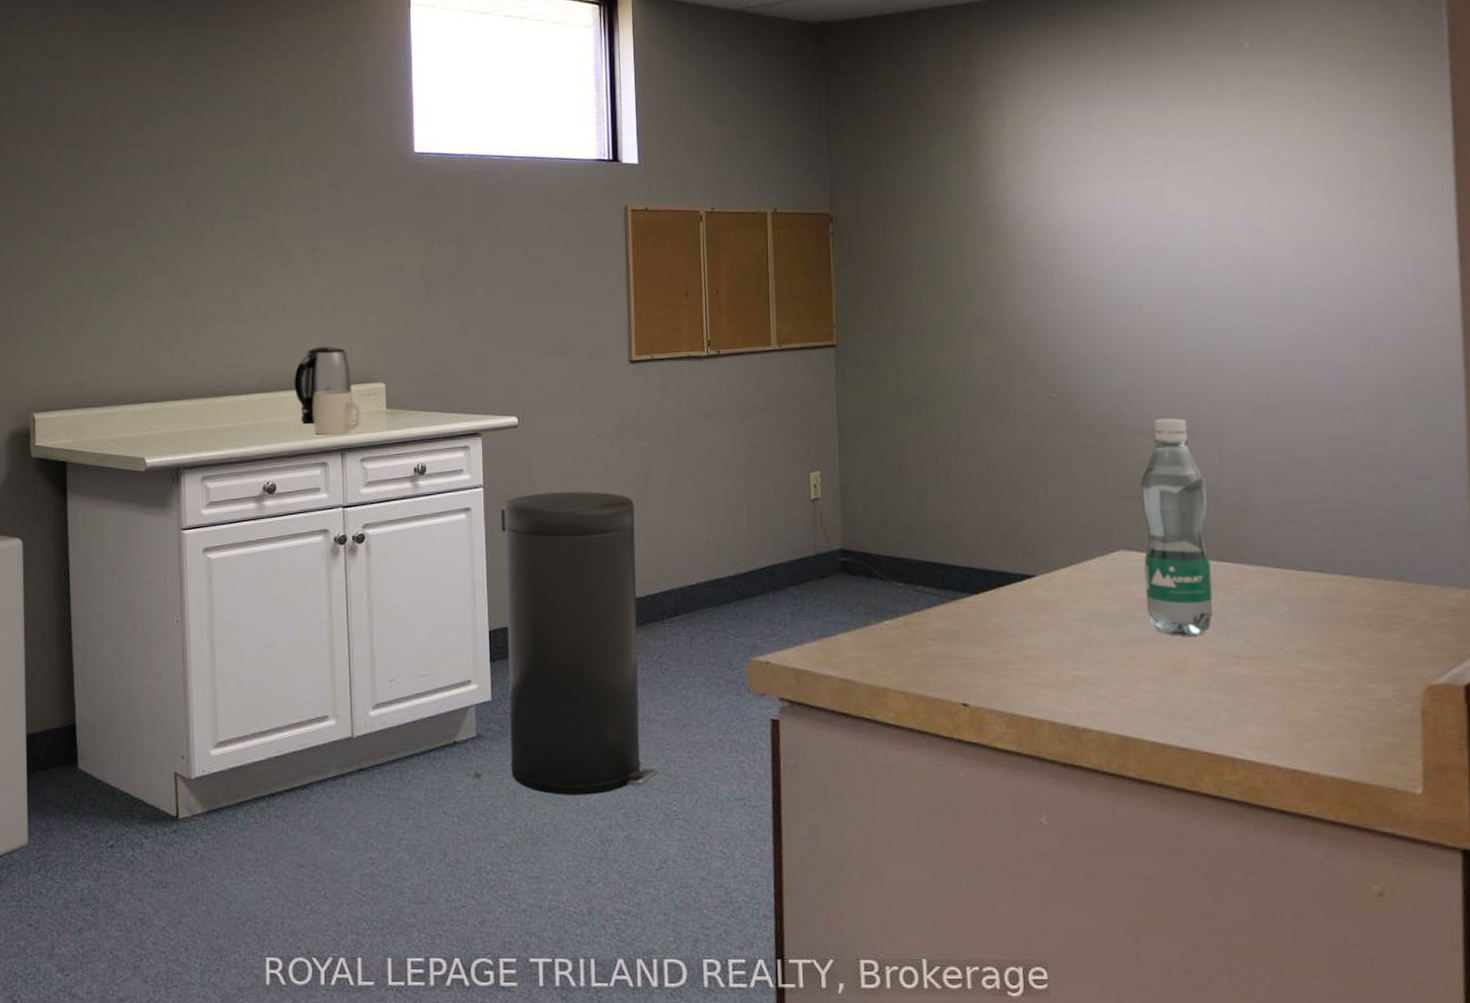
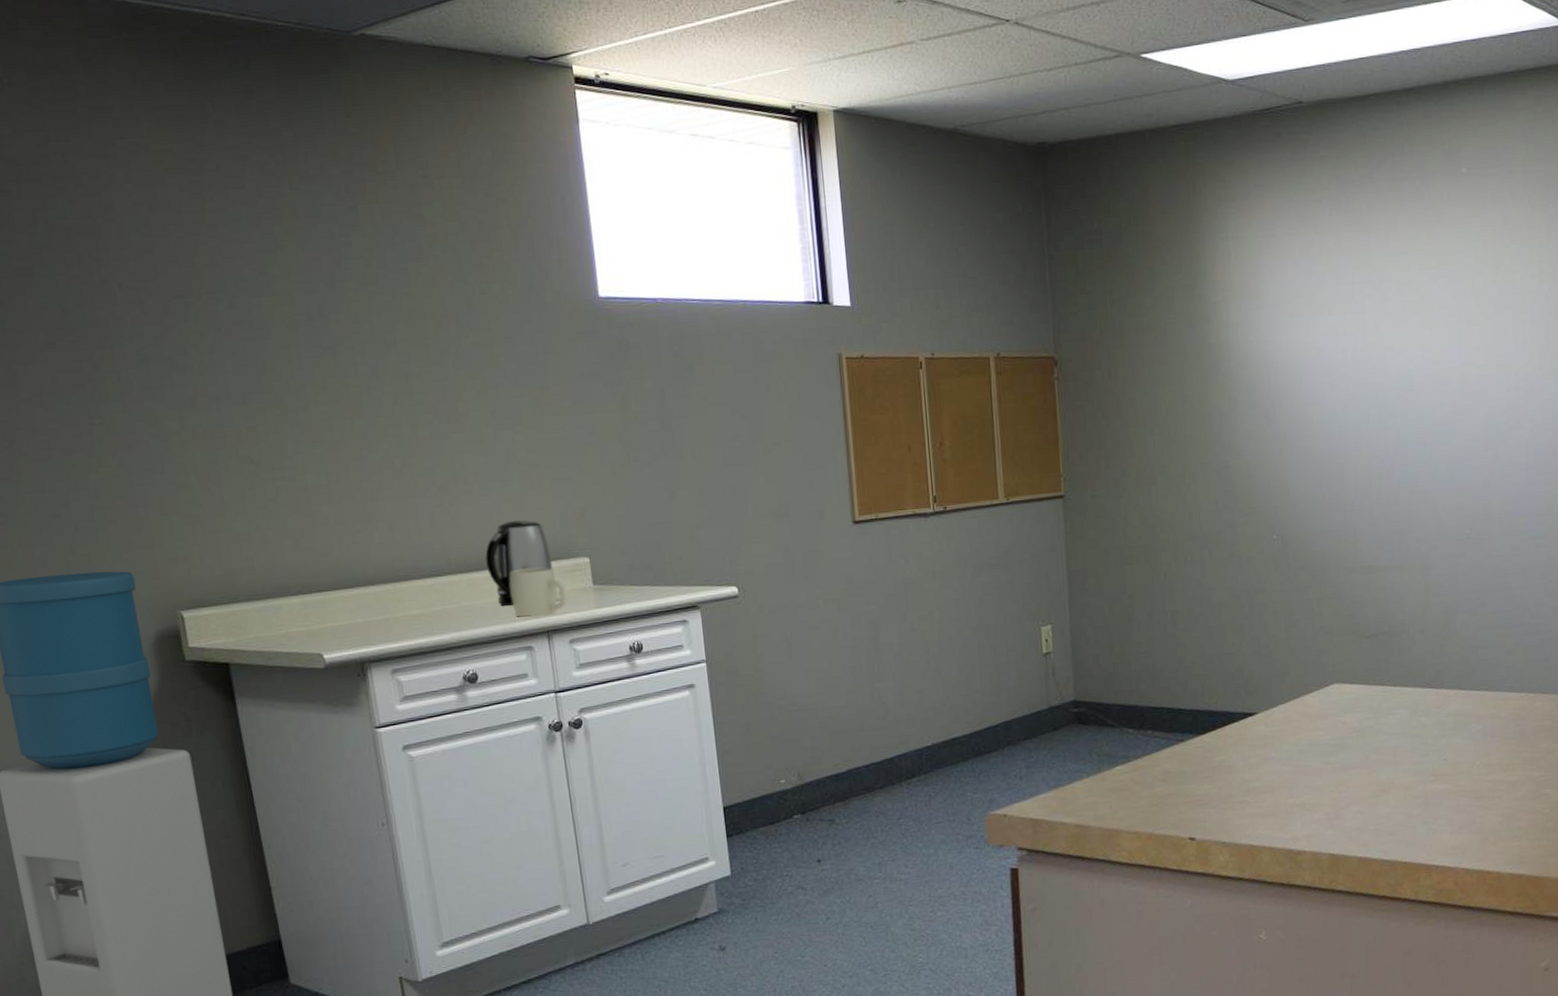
pedal bin: present [500,492,658,795] -> none [726,659,903,959]
bottle: present [1140,418,1213,635] -> none [1353,554,1415,759]

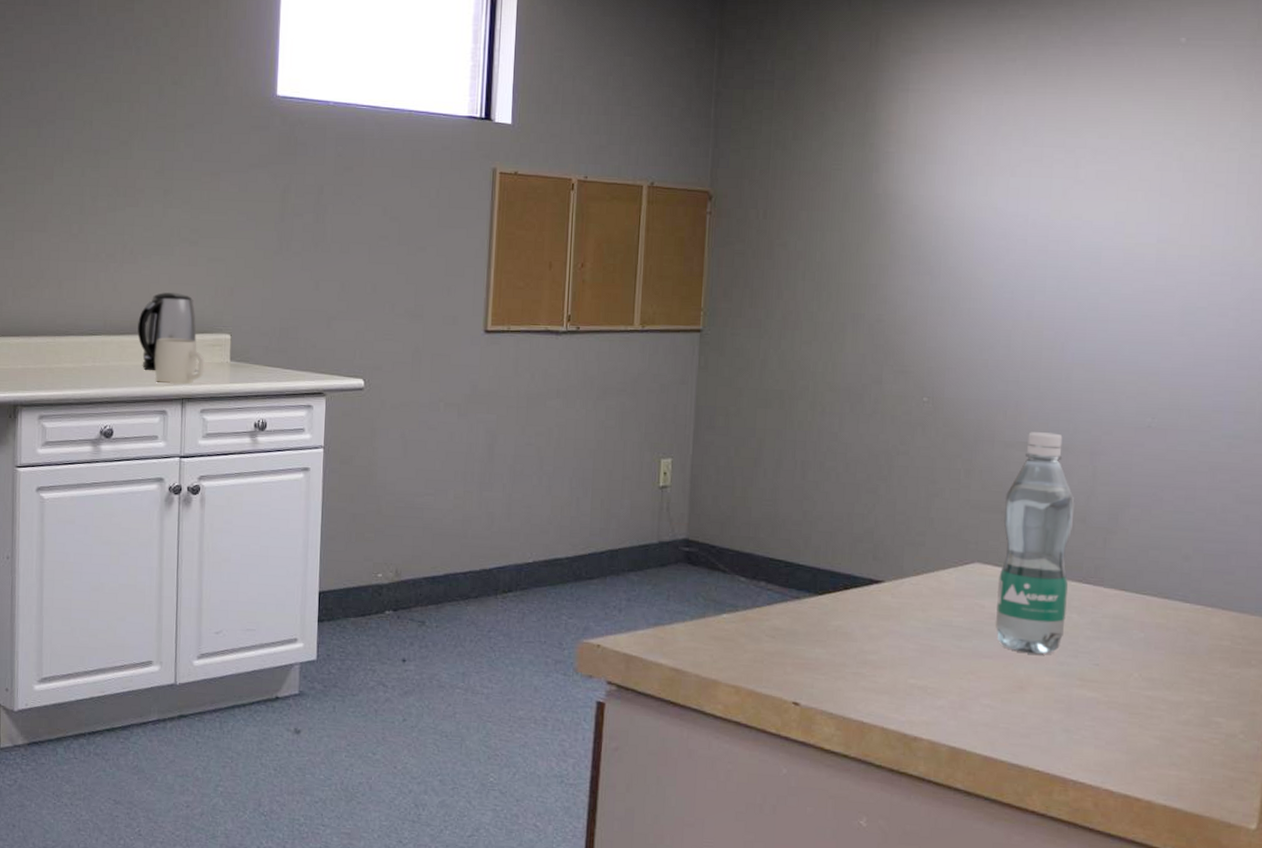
bottle: none [1353,554,1415,759] -> present [996,432,1075,654]

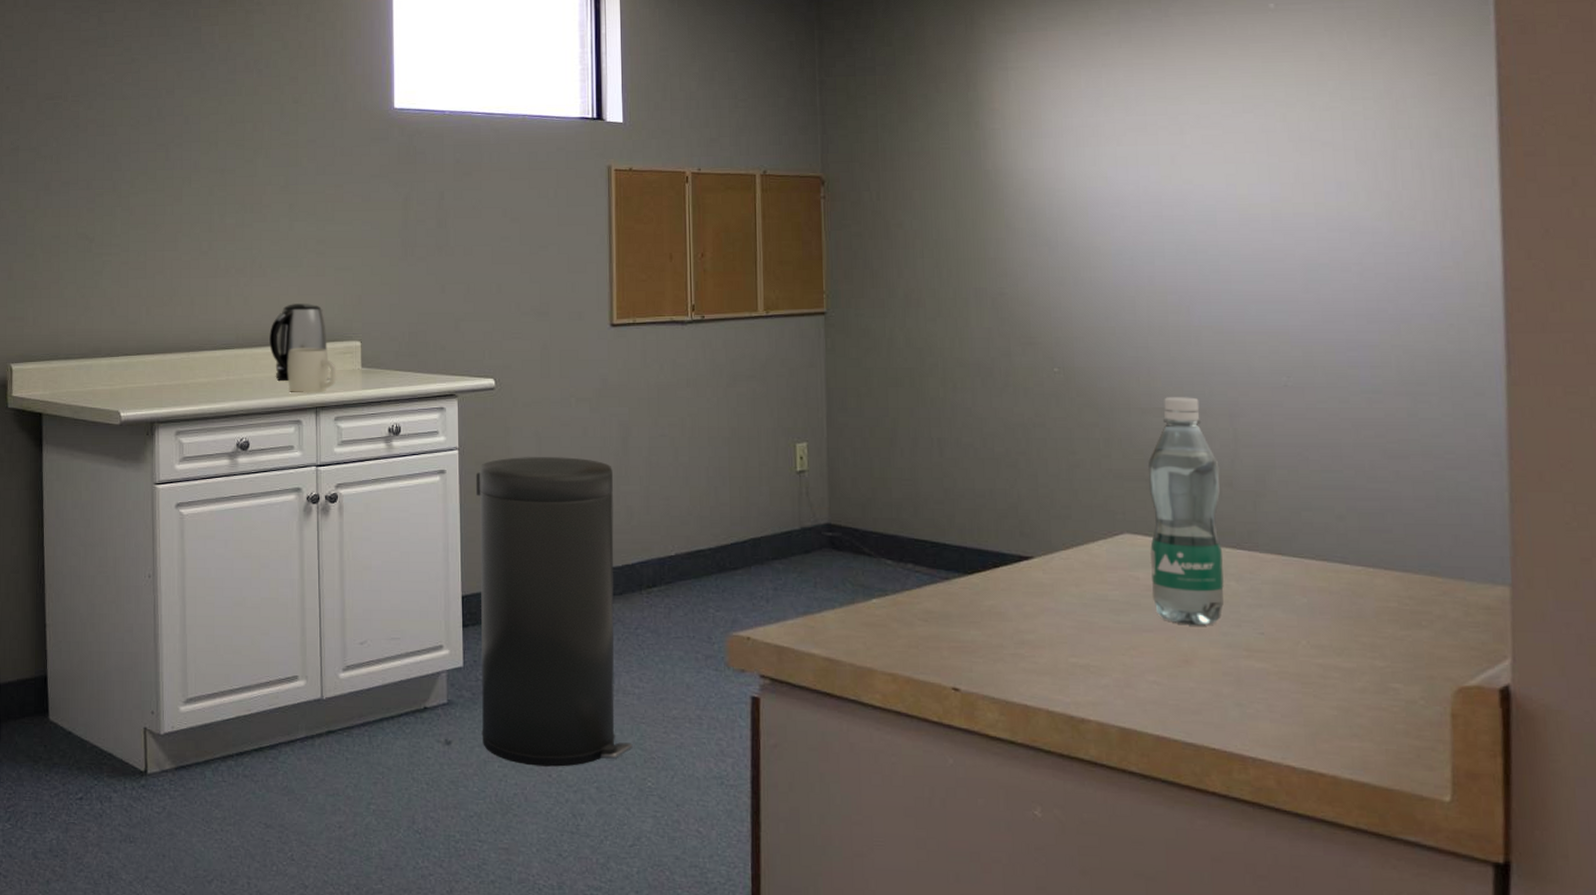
pedal bin: none [331,458,478,759] -> present [475,457,633,767]

